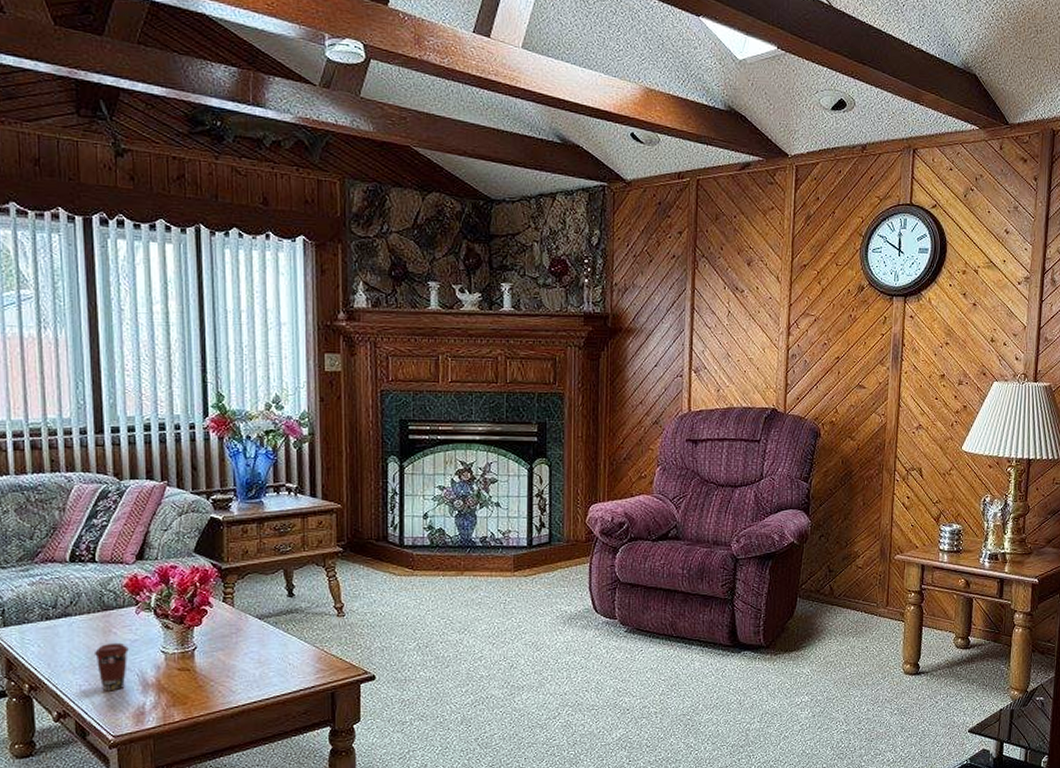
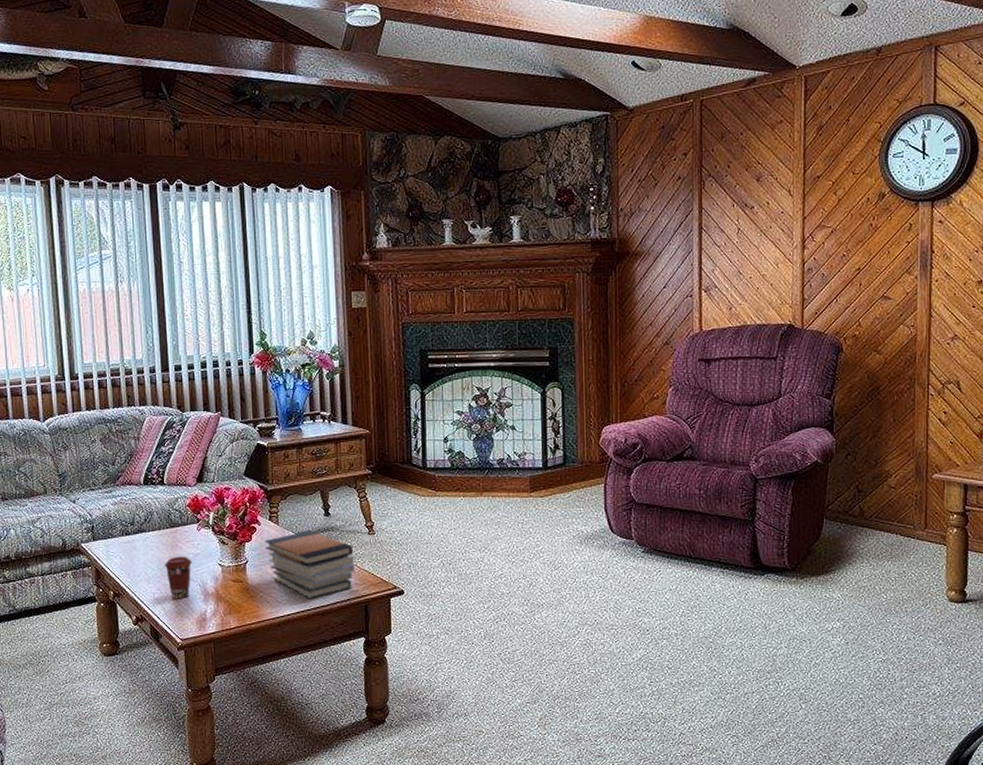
book stack: none [217,613,322,688] -> present [264,530,356,599]

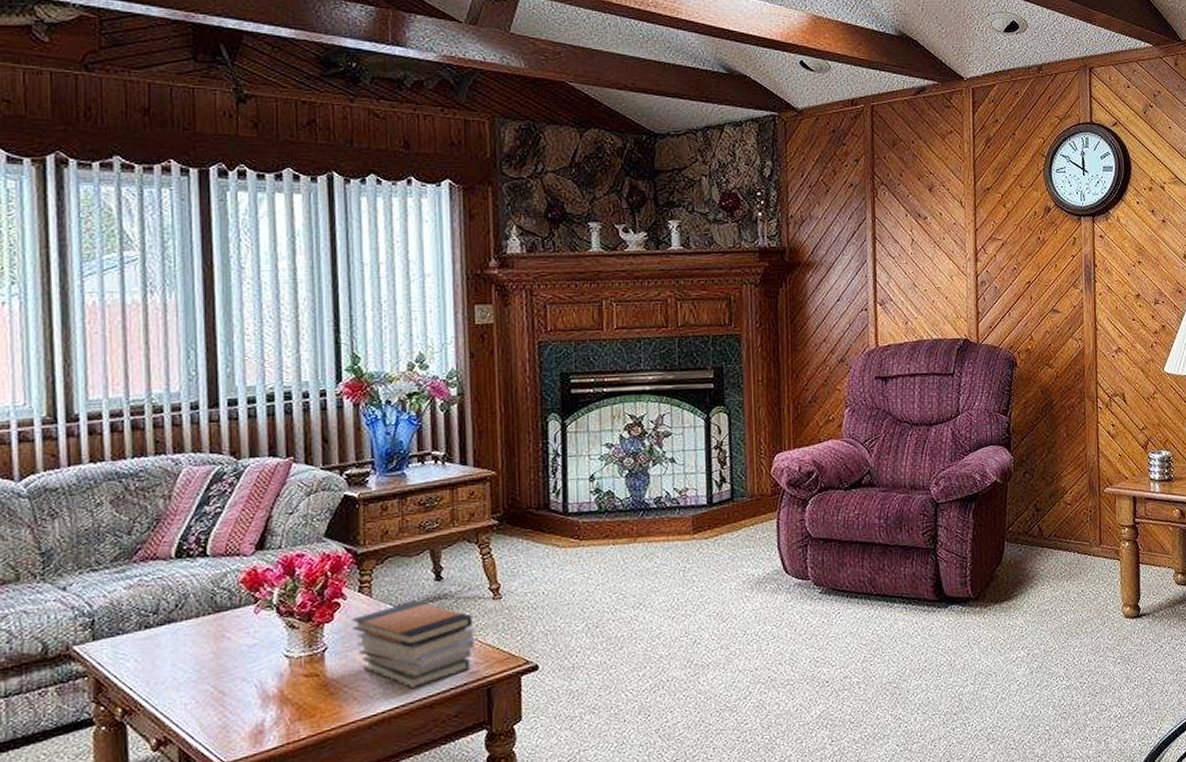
coffee cup: present [164,556,192,599] -> none [202,649,245,709]

